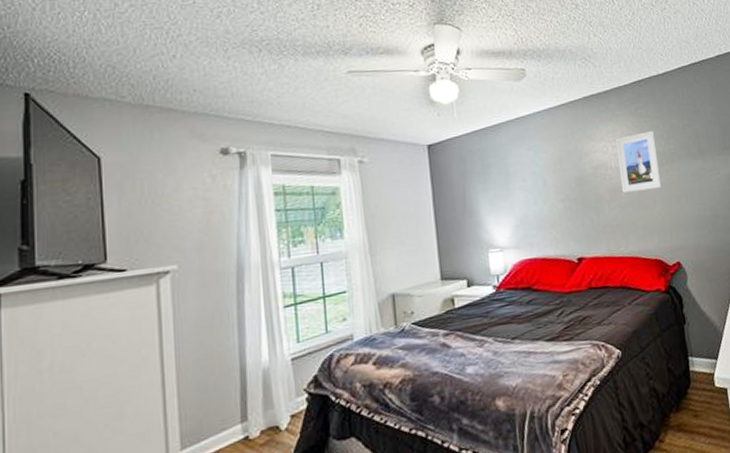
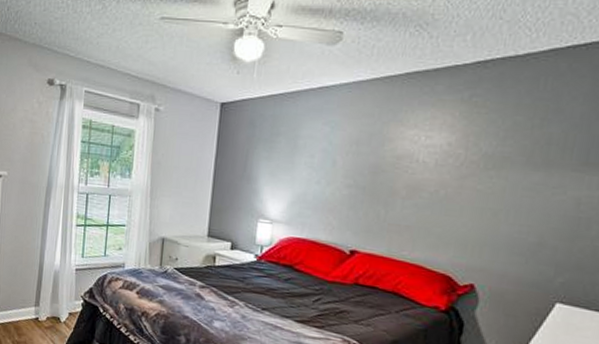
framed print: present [615,131,662,193] -> none [423,125,488,197]

